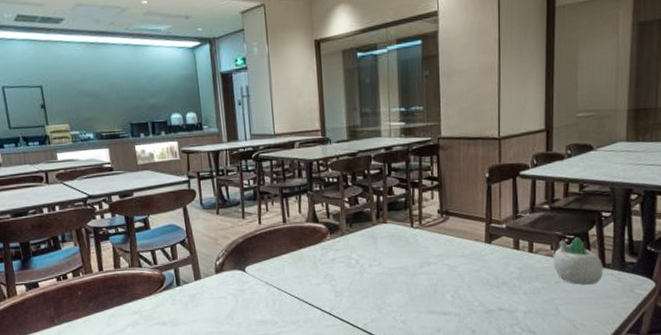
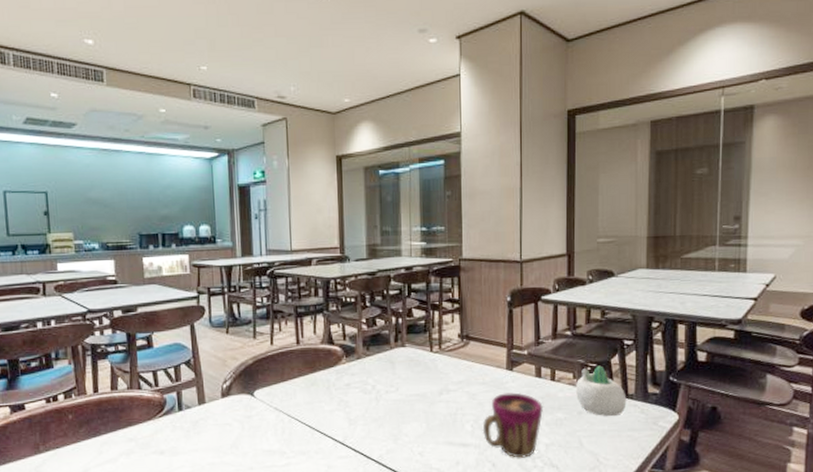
cup: none [462,264,521,325] -> present [482,392,543,458]

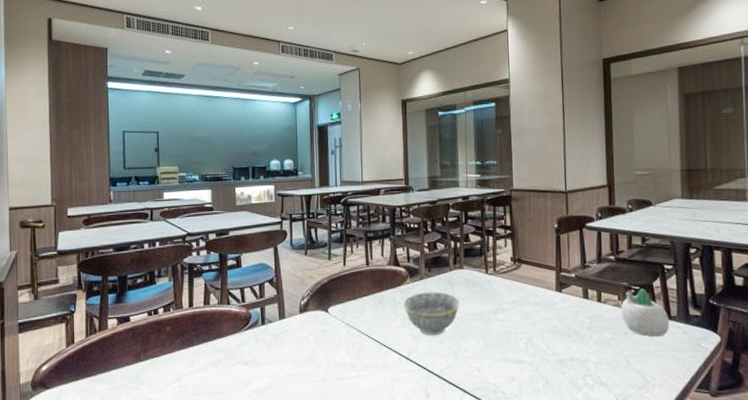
bowl: none [337,372,402,419] -> present [402,291,461,335]
cup: present [482,392,543,458] -> none [535,312,591,376]

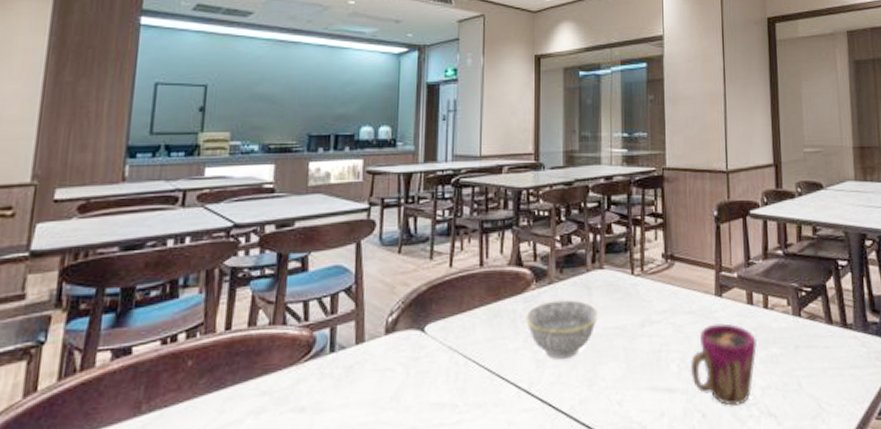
cup: none [535,312,591,376] -> present [690,323,757,406]
succulent planter: present [620,288,670,338] -> none [790,290,846,352]

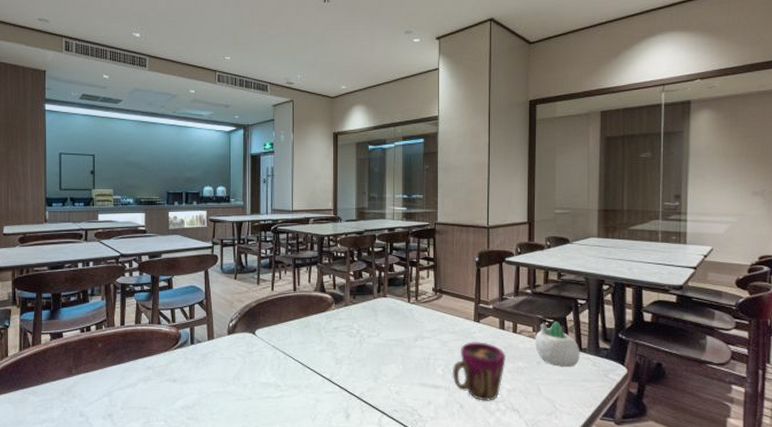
bowl: present [524,299,599,359] -> none [327,318,383,359]
succulent planter: none [790,290,846,352] -> present [534,321,580,368]

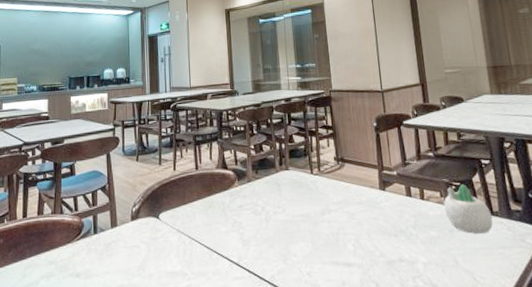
cup: present [452,342,506,401] -> none [363,211,417,278]

